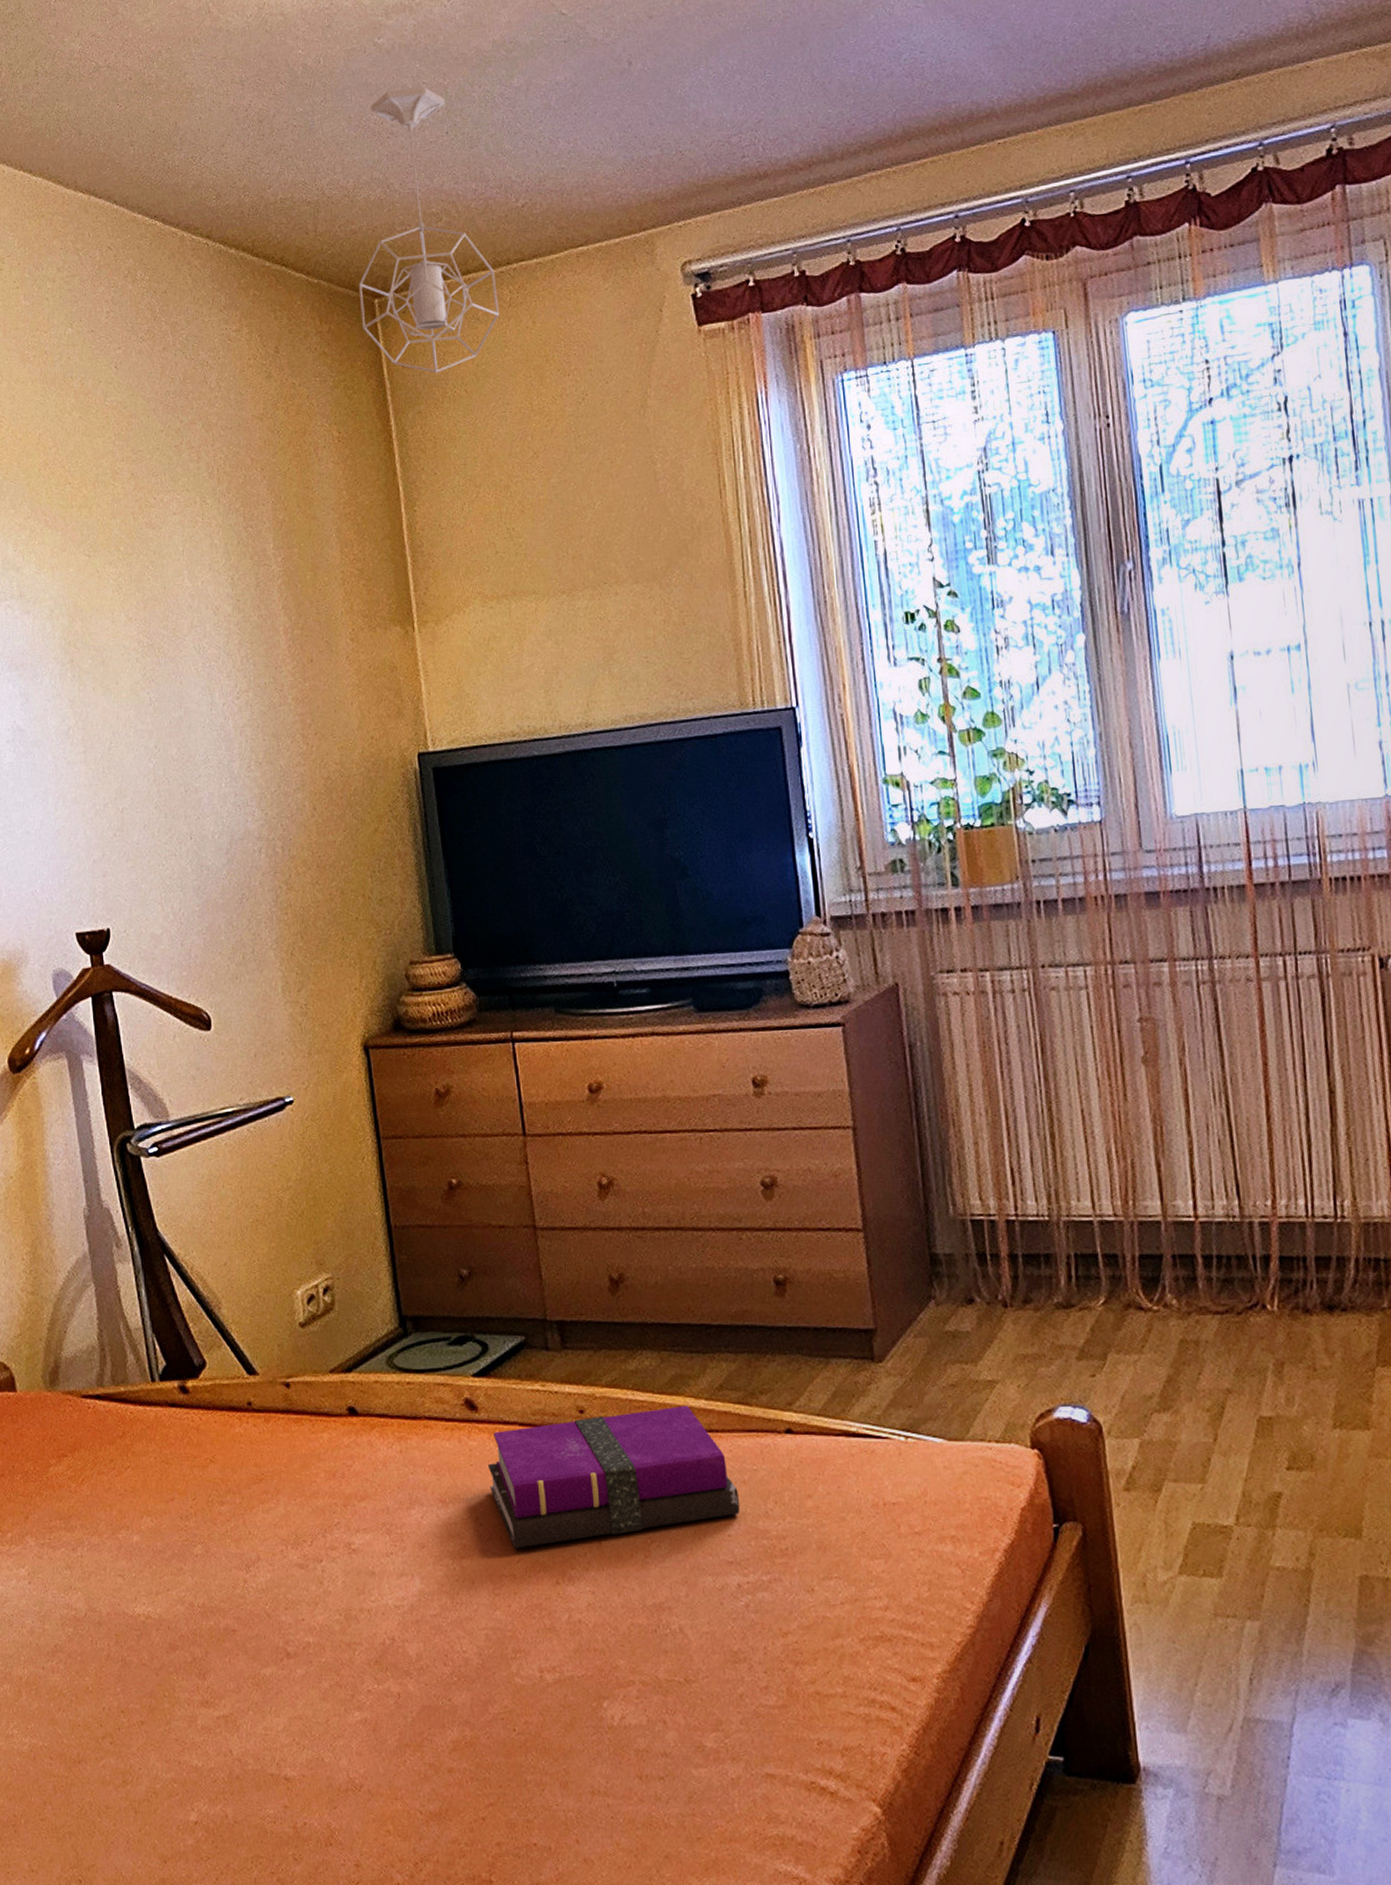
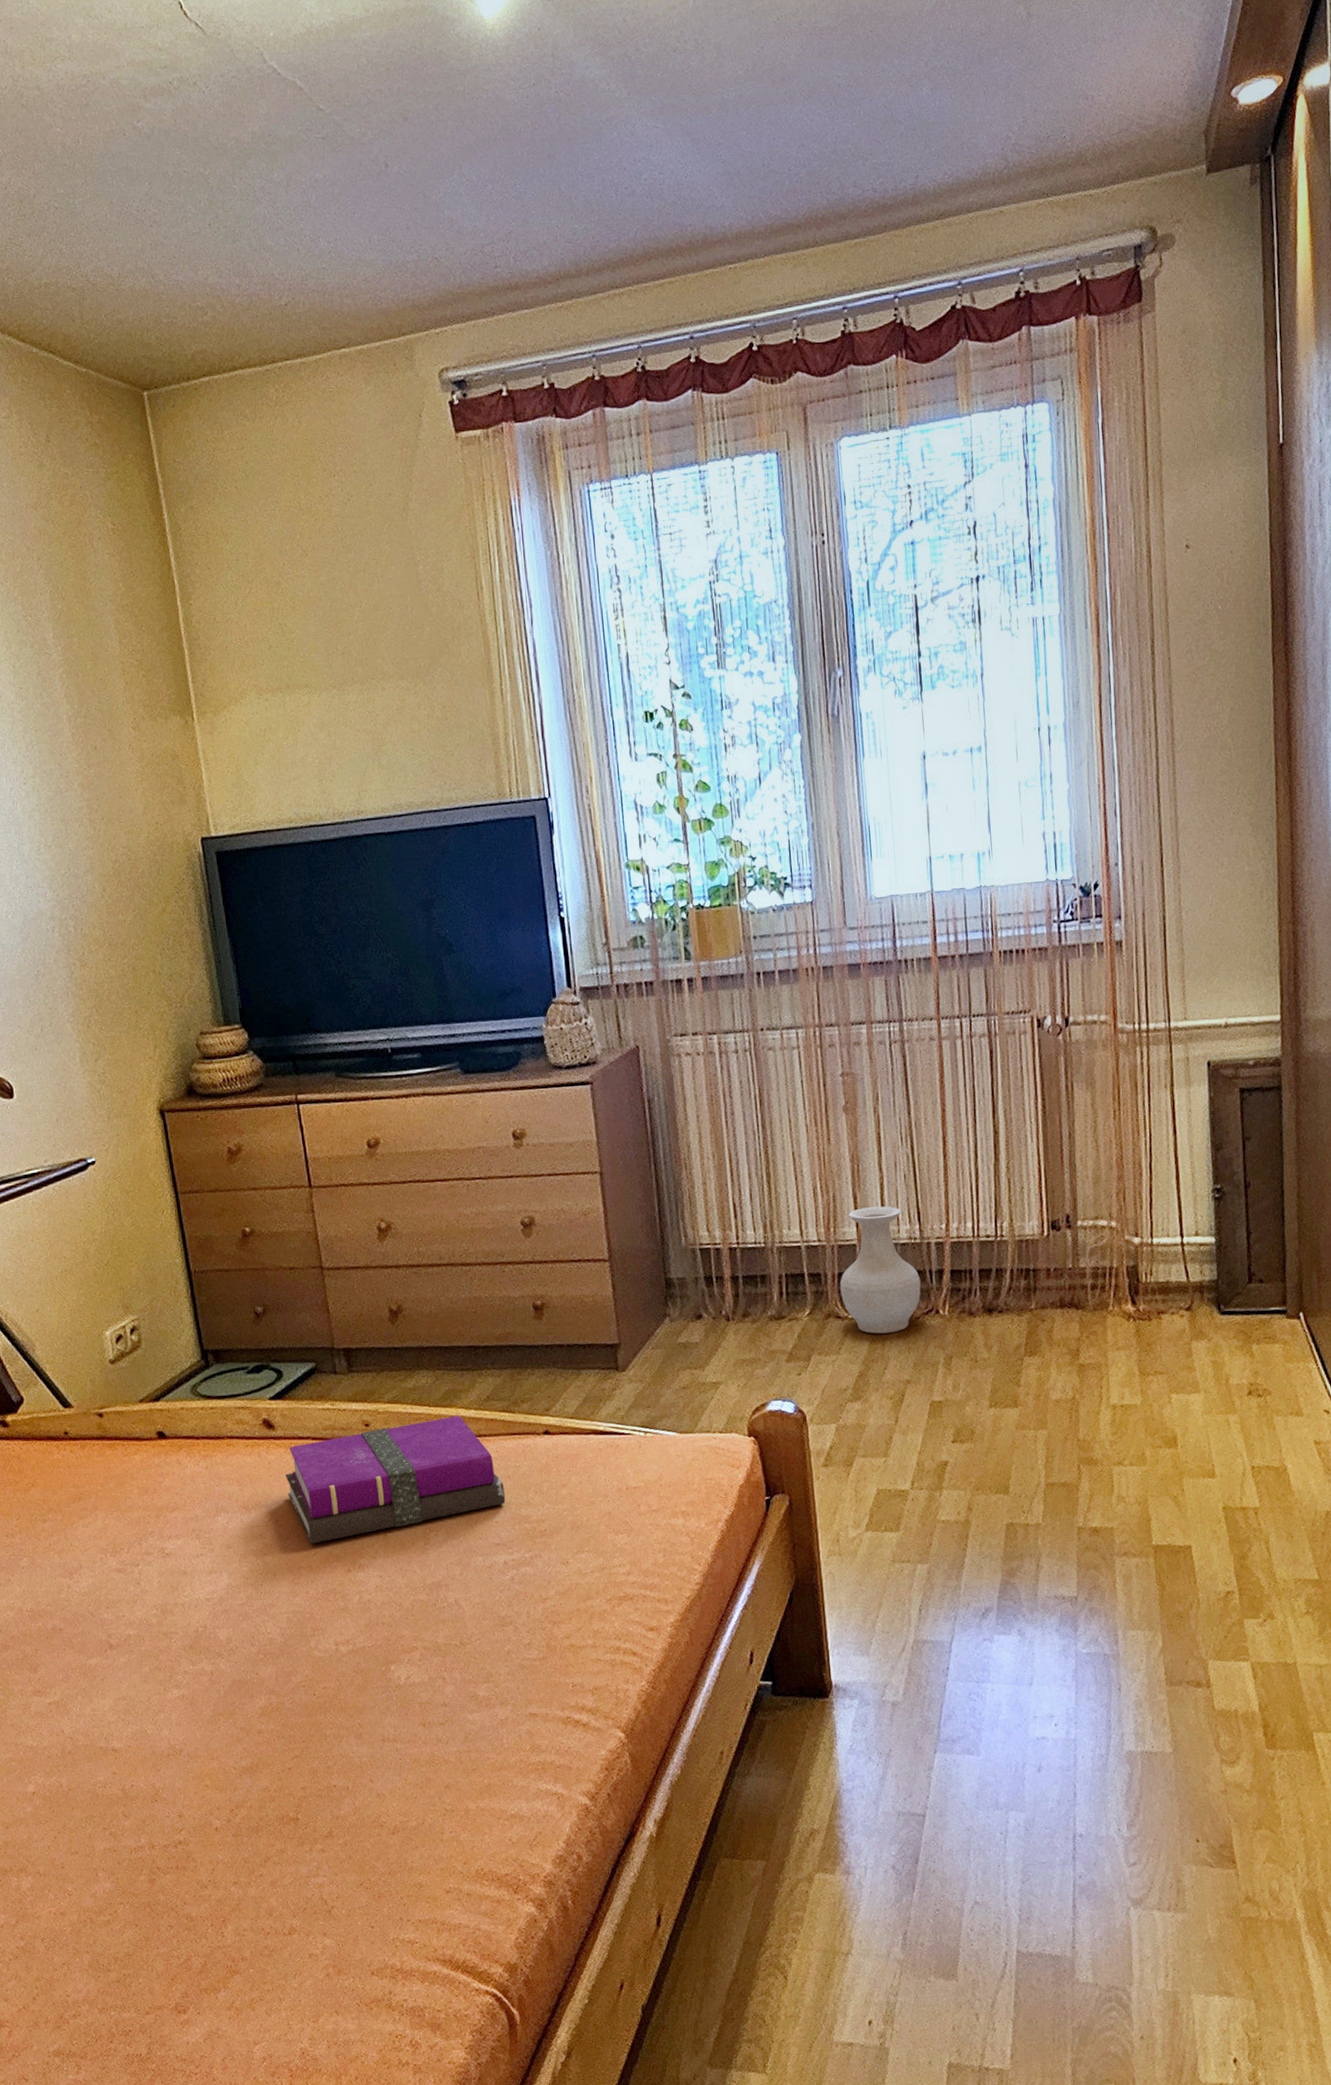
pendant light: present [358,87,499,373] -> none [127,175,266,469]
vase: none [1141,1176,1243,1331] -> present [840,1206,921,1334]

